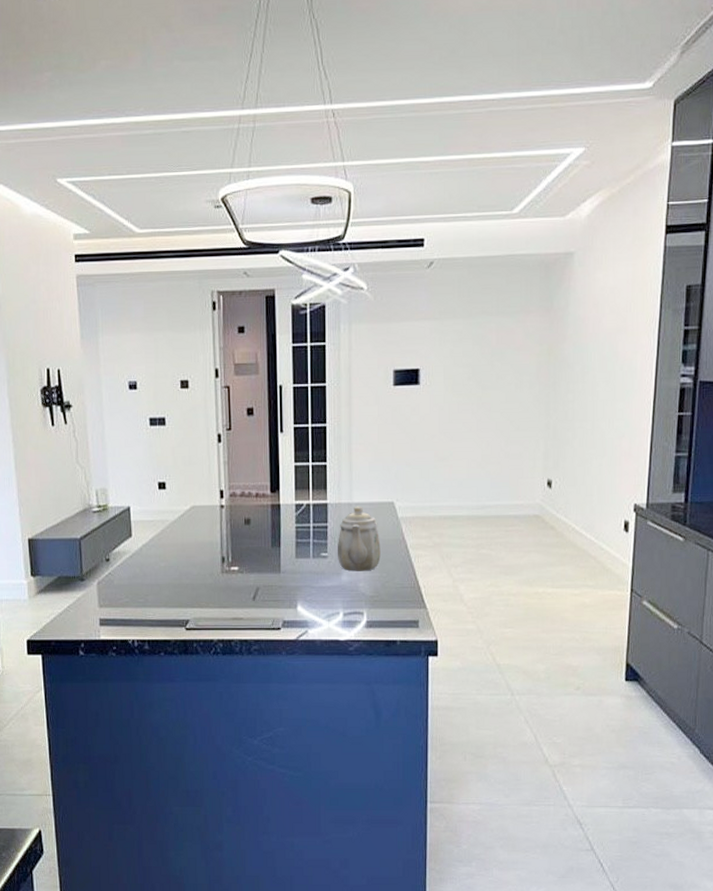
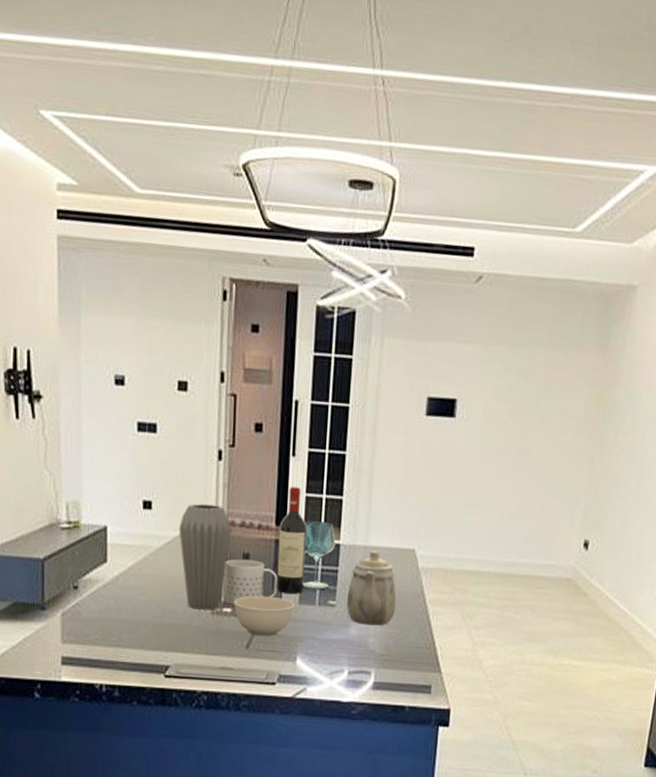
vase: none [189,480,234,570] -> present [179,503,232,610]
mug: none [230,524,276,564] -> present [223,559,278,605]
soup bowl: none [239,554,292,589] -> present [233,596,295,636]
wine bottle: none [274,458,299,550] -> present [277,487,307,594]
wine glass: none [296,486,324,545] -> present [302,521,336,590]

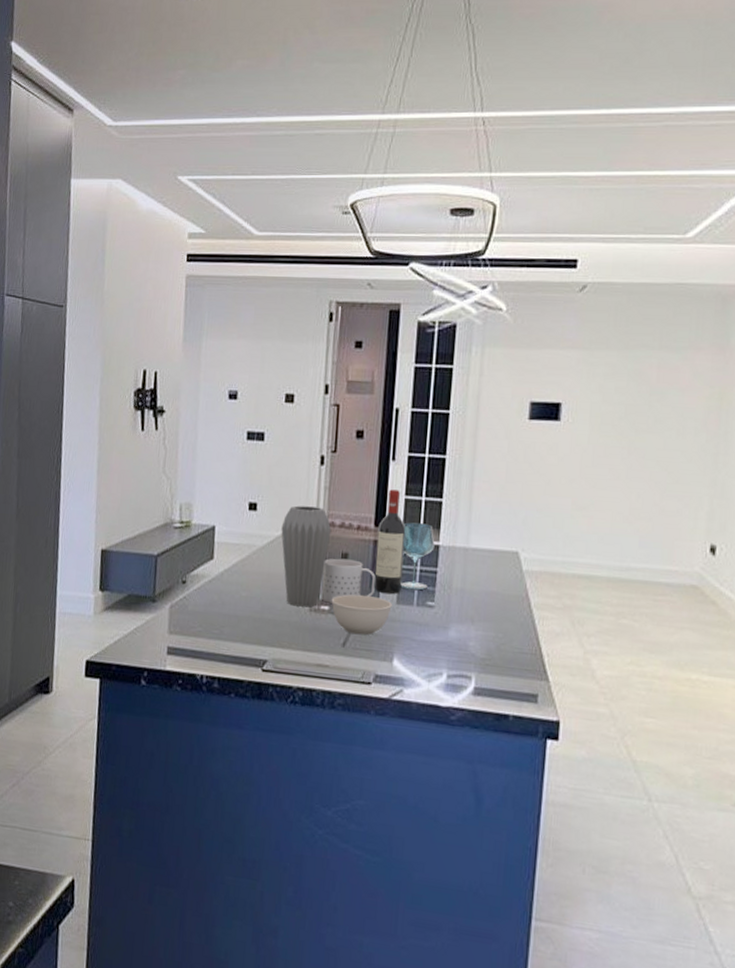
teapot: present [346,550,397,626] -> none [445,551,499,629]

